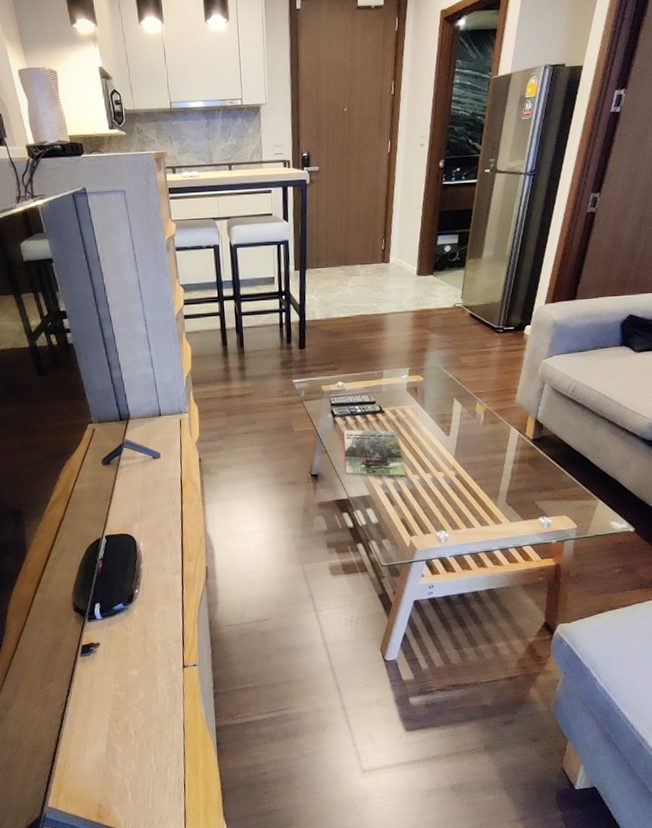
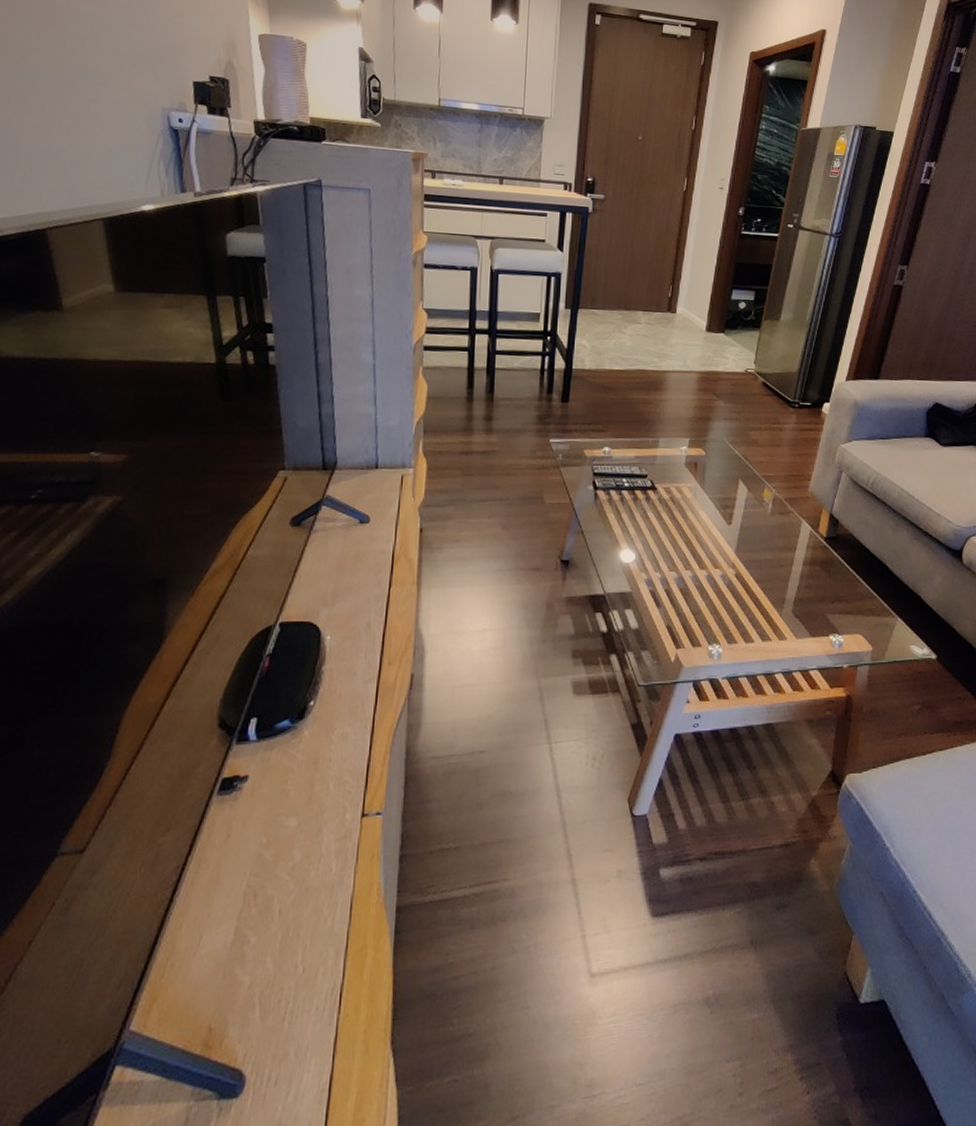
magazine: present [343,429,406,477] -> none [603,507,677,571]

